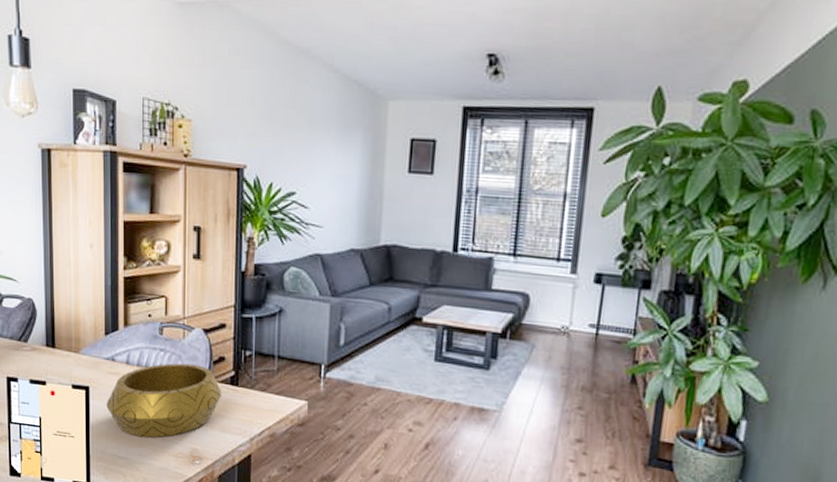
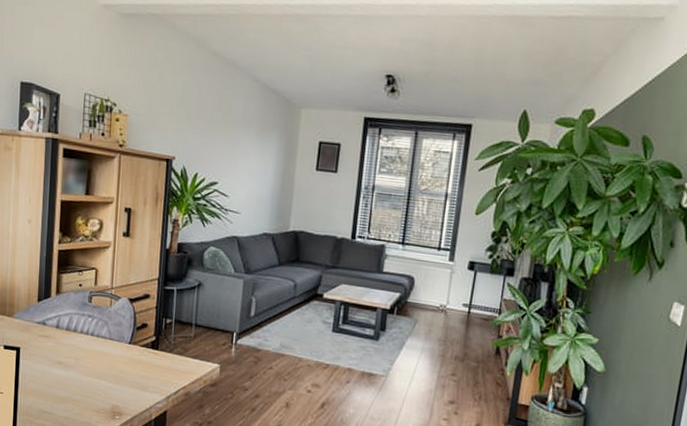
decorative bowl: present [106,363,222,438] -> none [35,328,144,395]

